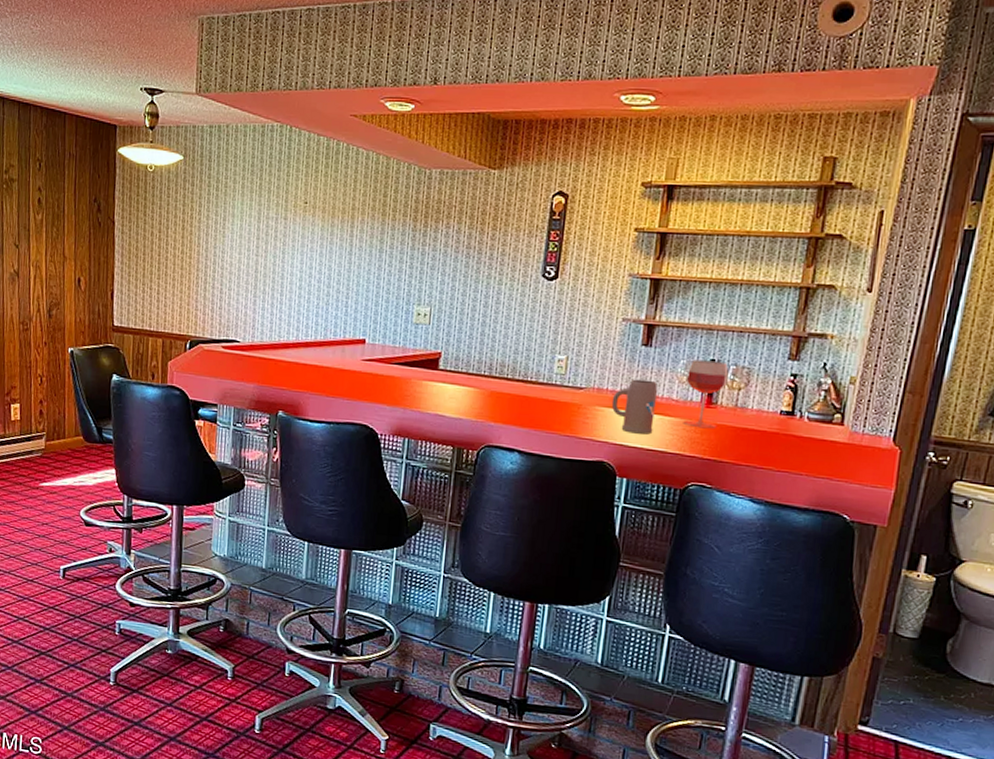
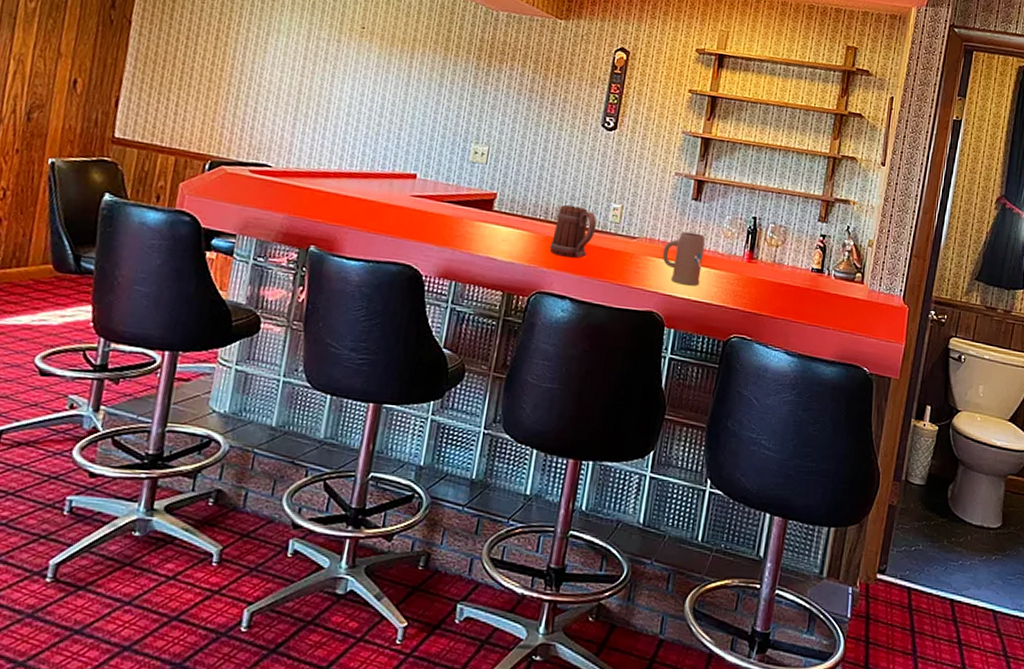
beer mug: none [495,359,542,413] -> present [549,205,597,259]
wineglass: present [681,359,729,429] -> none [726,216,768,284]

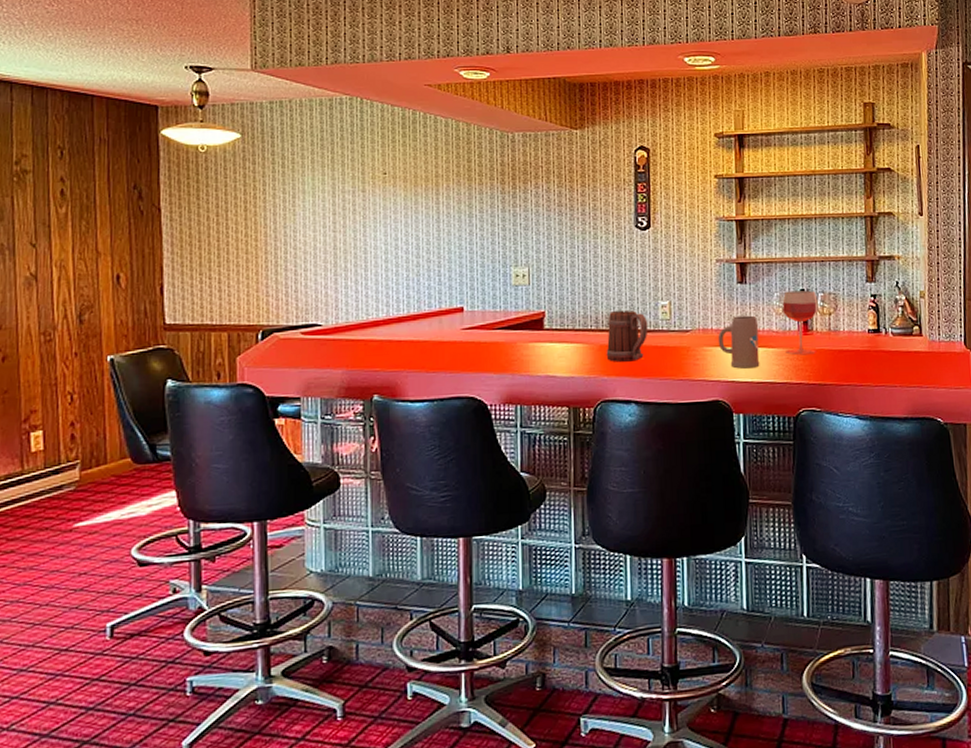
wineglass: none [726,216,768,284] -> present [782,290,819,356]

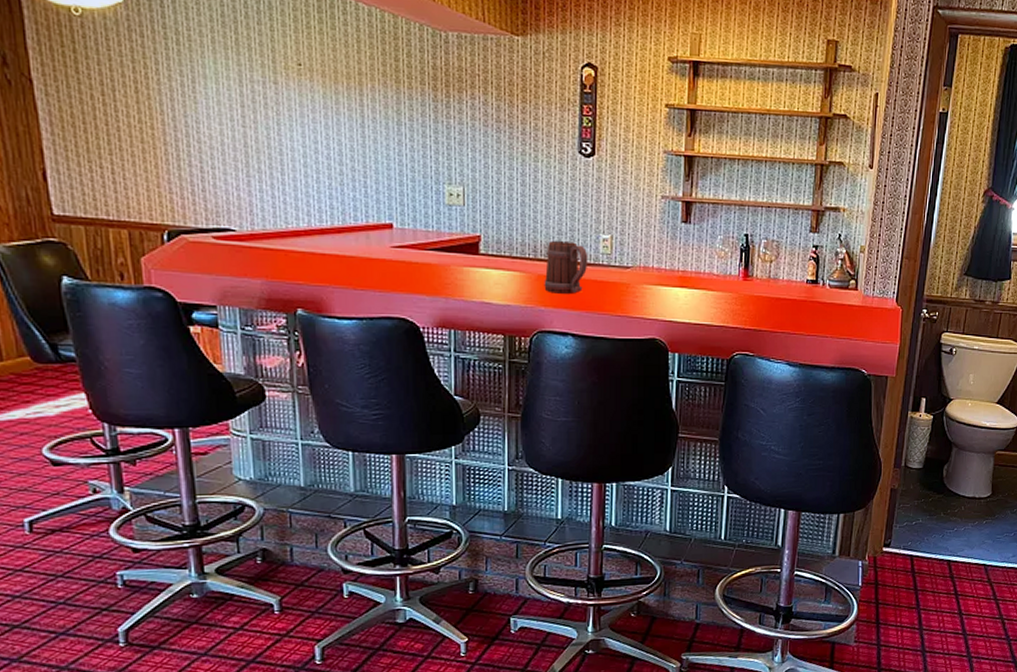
beer mug: present [717,315,760,370] -> none [658,256,699,311]
wineglass: present [782,290,819,356] -> none [723,235,761,301]

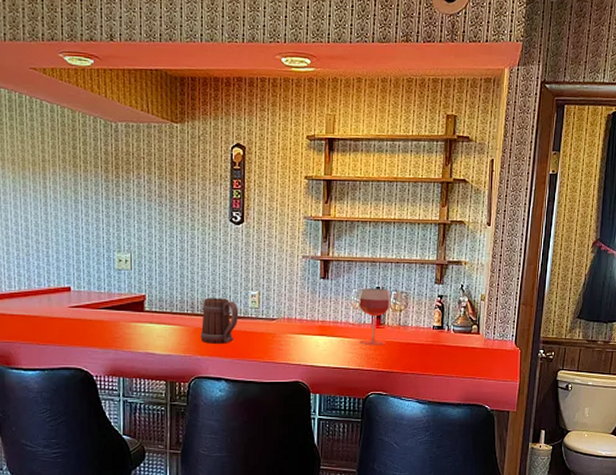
wineglass: none [723,235,761,301] -> present [358,288,391,346]

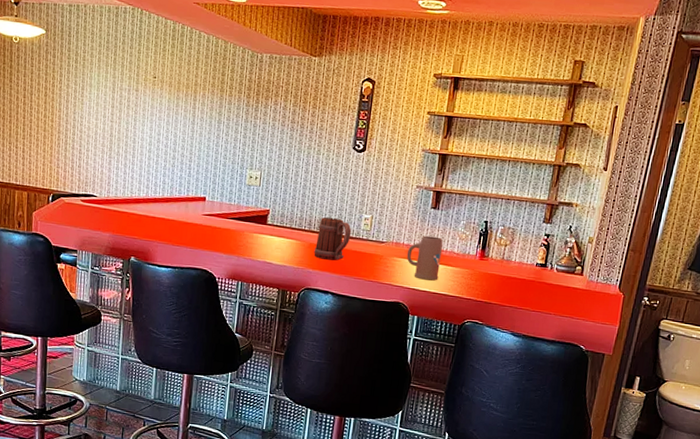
beer mug: none [300,308,336,356] -> present [406,235,443,282]
wineglass: present [358,288,391,346] -> none [461,221,498,277]

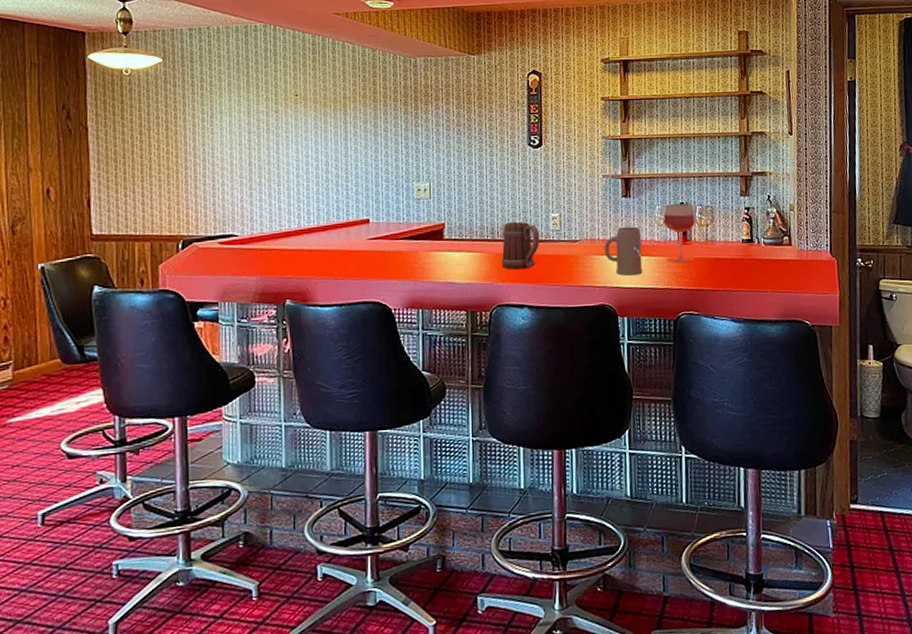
wineglass: none [461,221,498,277] -> present [663,203,697,264]

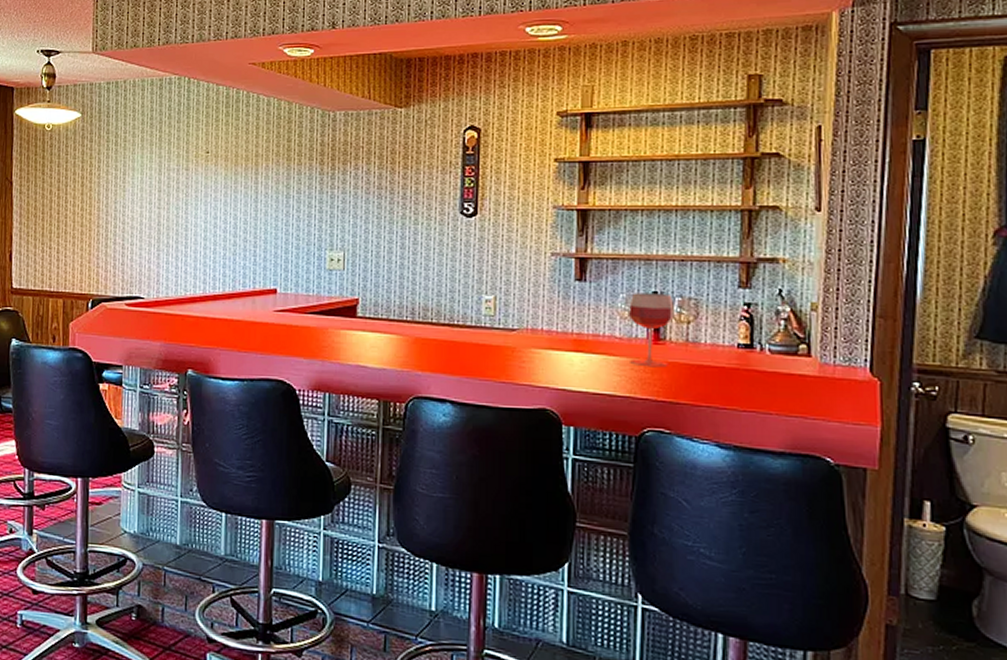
beer mug: present [501,221,540,271] -> none [421,302,469,359]
beer mug: present [604,226,643,277] -> none [548,317,598,378]

